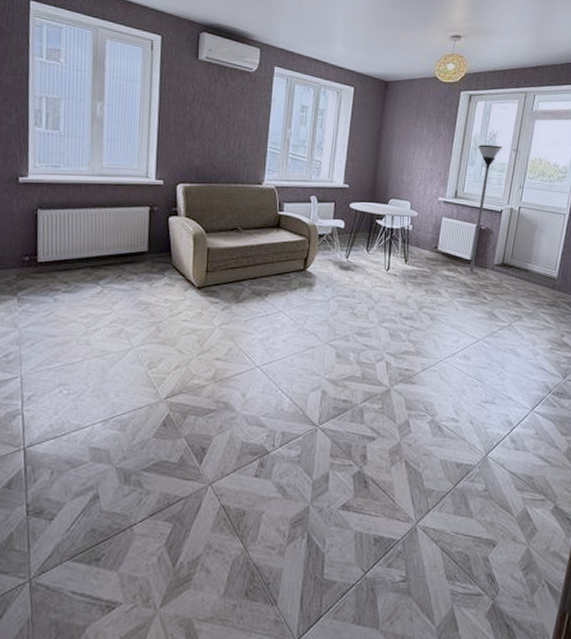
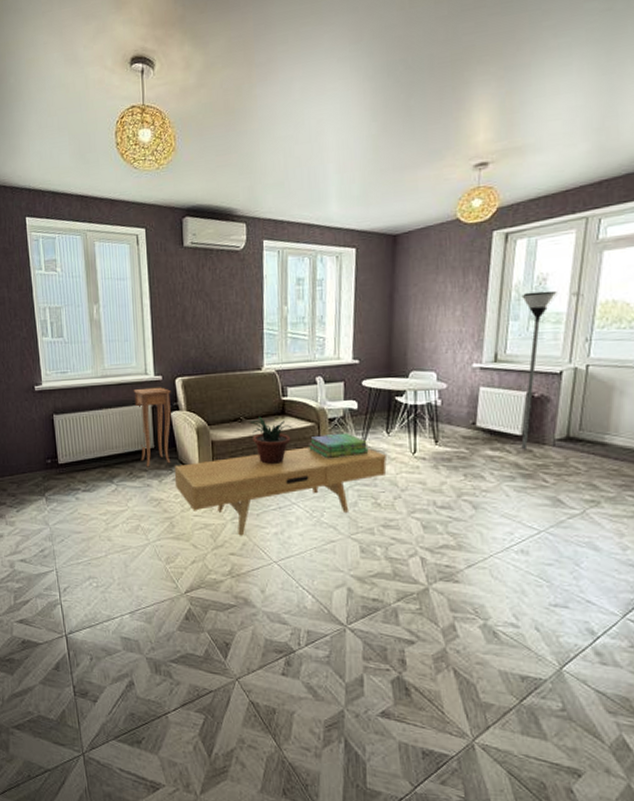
side table: none [131,191,171,270] -> present [133,387,171,467]
tv console: none [165,259,365,341] -> present [174,447,387,536]
potted plant: none [247,228,286,275] -> present [250,416,293,465]
stack of books: none [299,248,351,272] -> present [309,432,369,459]

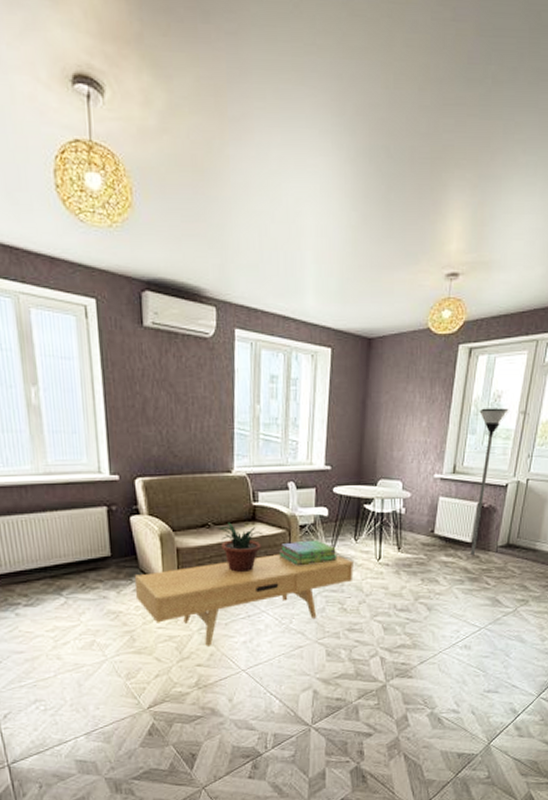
side table: present [133,387,171,467] -> none [84,488,130,578]

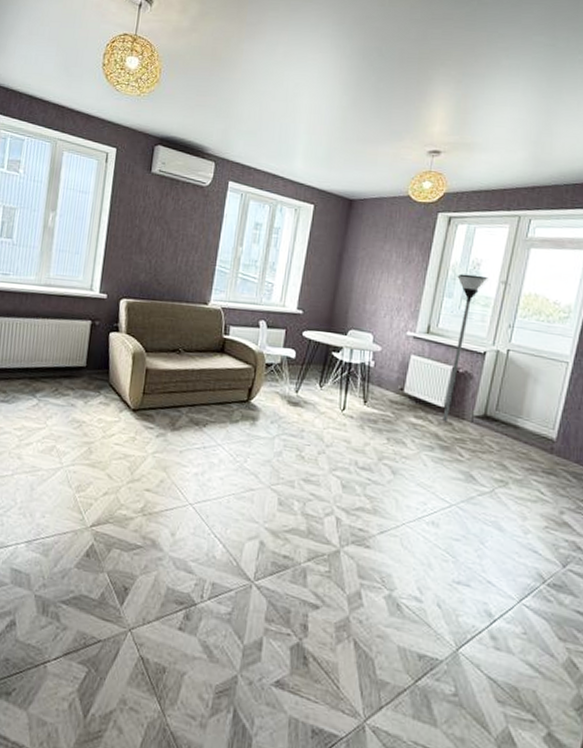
tv console: present [135,554,353,646] -> none [100,388,316,472]
potted plant: present [219,522,264,573] -> none [188,350,230,403]
stack of books: present [279,539,337,566] -> none [242,378,301,405]

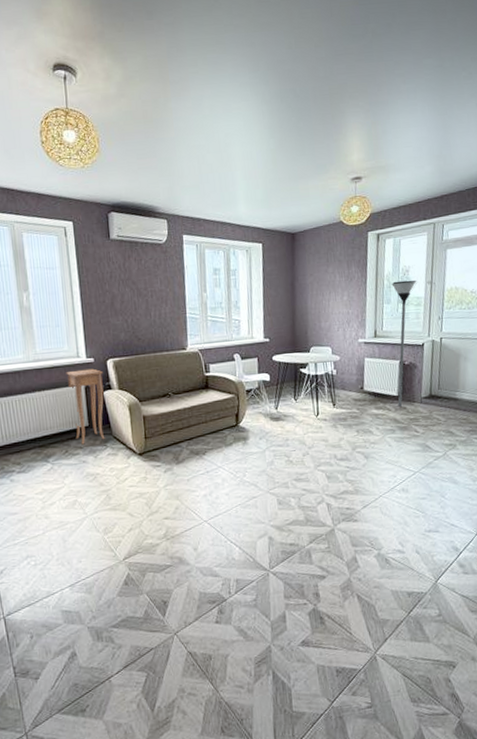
side table: none [69,304,114,386] -> present [66,368,105,445]

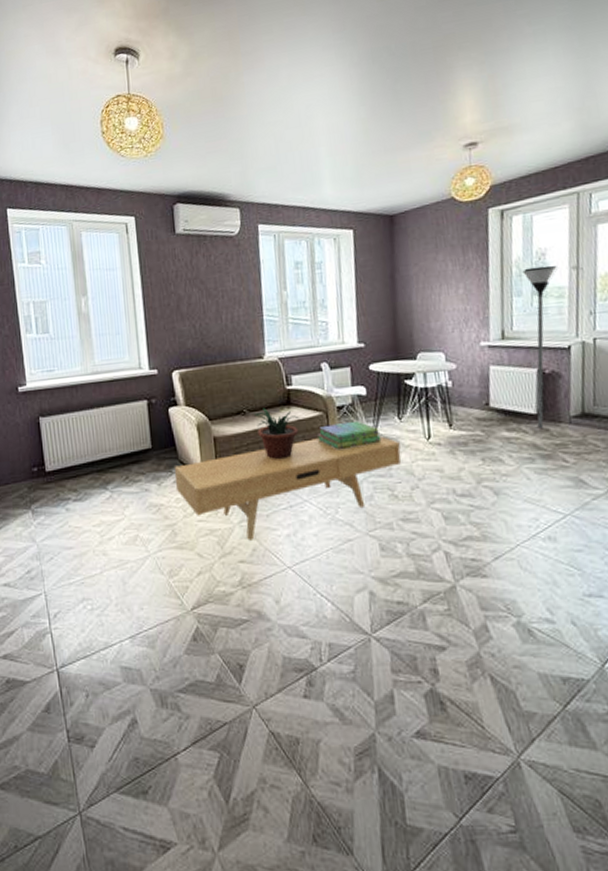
side table: present [66,368,105,445] -> none [127,381,170,470]
tv console: none [109,413,296,501] -> present [175,435,401,540]
potted plant: none [178,391,216,435] -> present [254,408,301,460]
stack of books: none [230,401,281,426] -> present [318,420,382,450]

